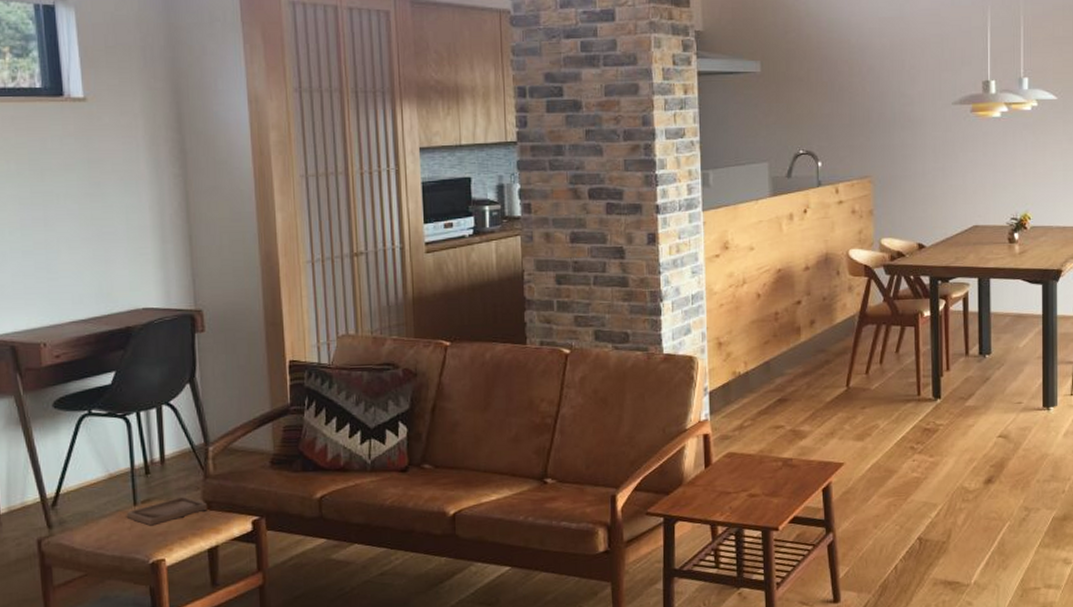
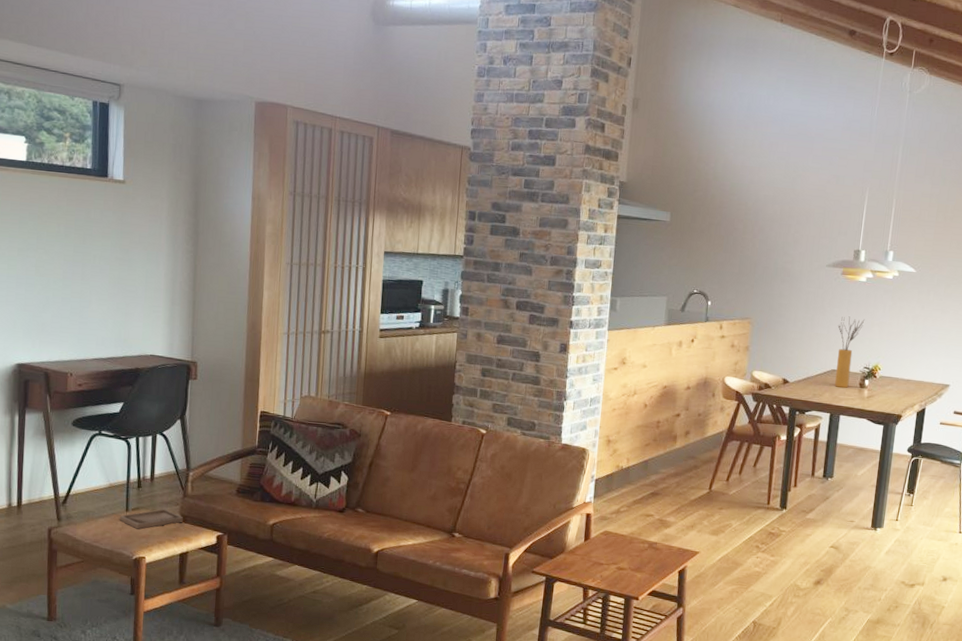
vase: none [974,160,1005,247] -> present [835,316,865,389]

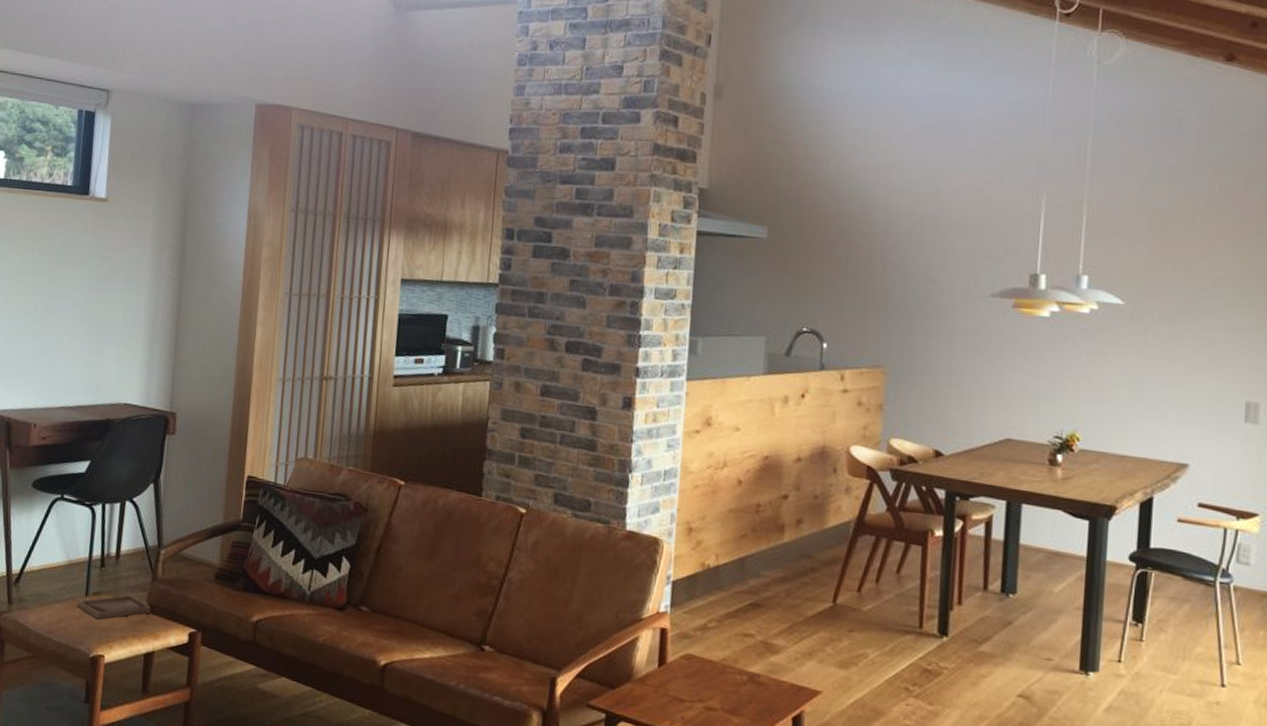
vase: present [835,316,865,389] -> none [1011,365,1052,467]

